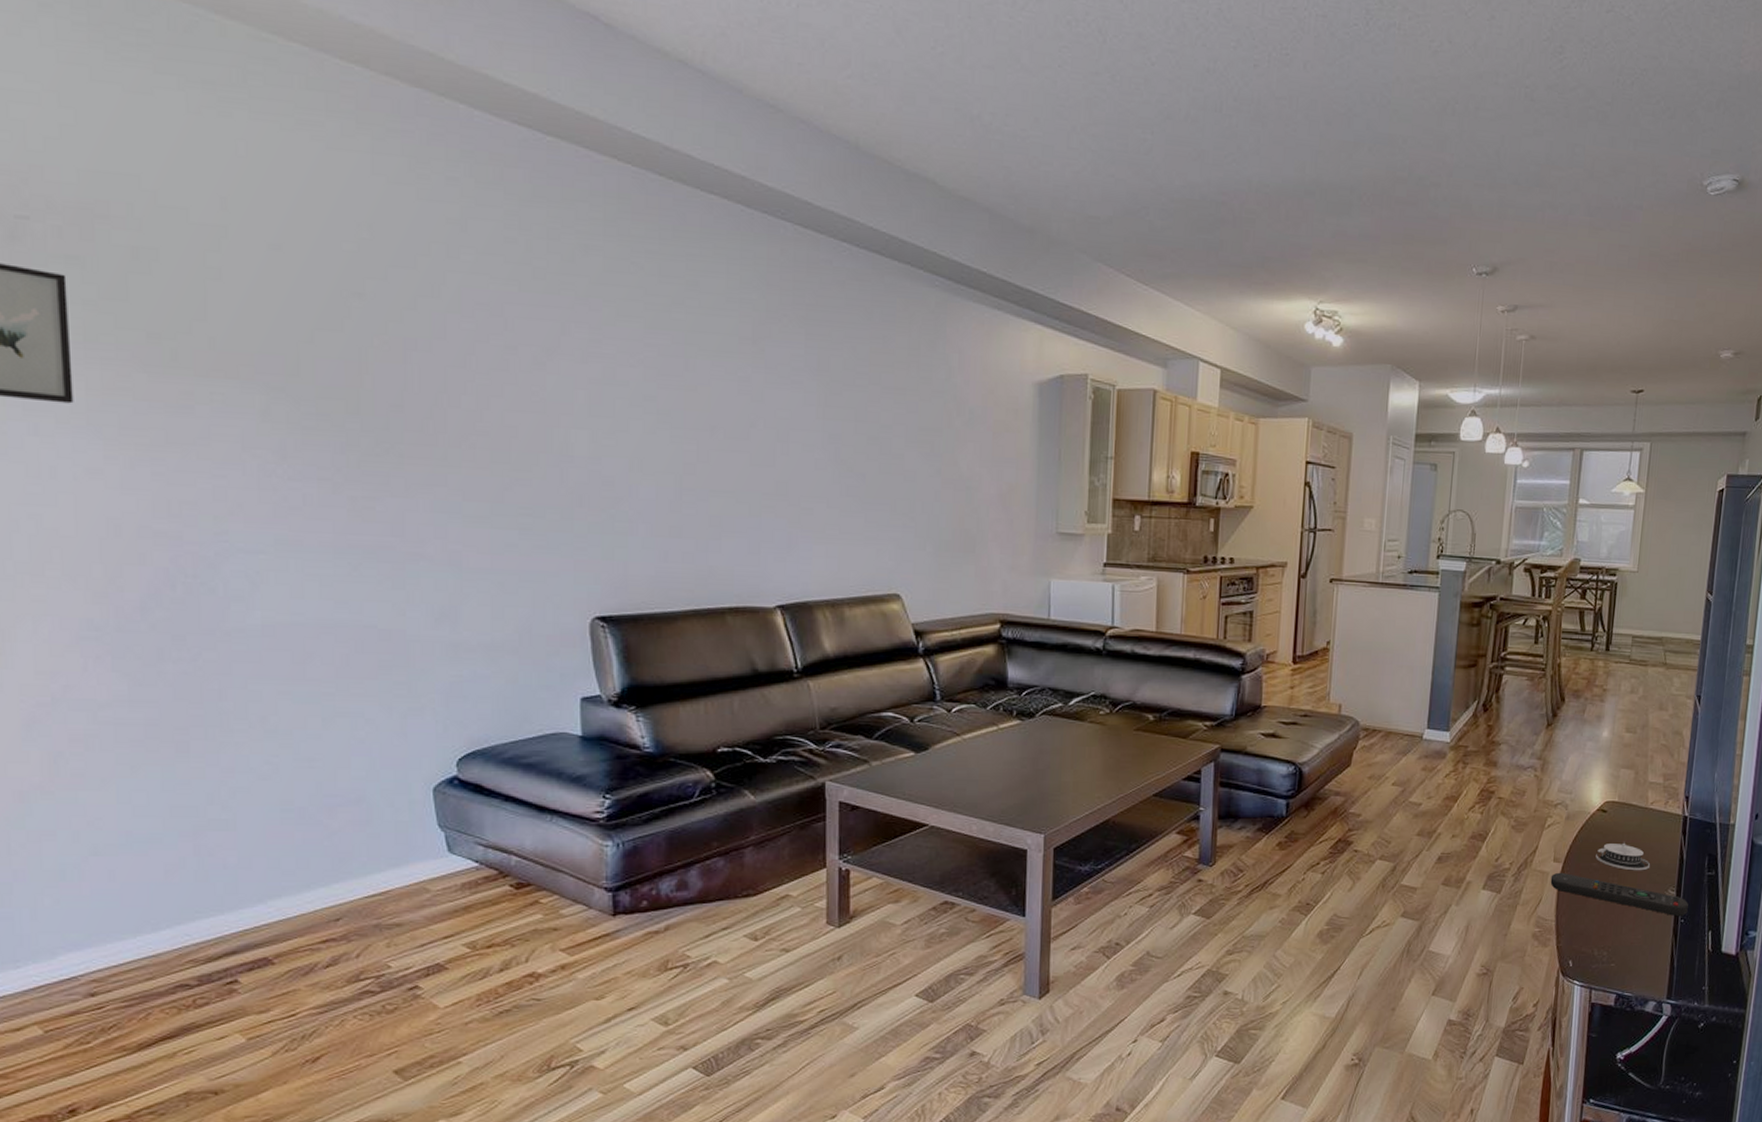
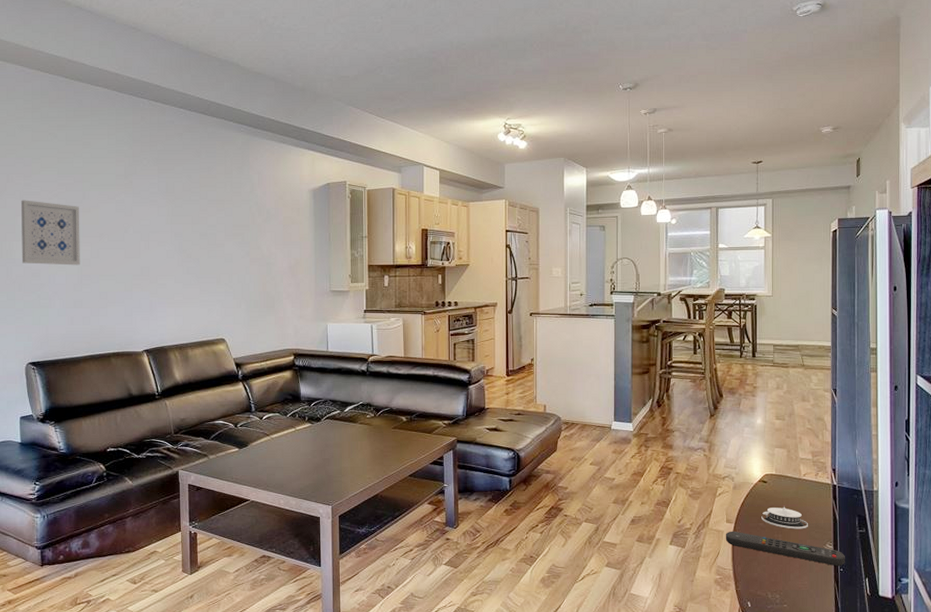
wall art: none [583,364,680,473] -> present [20,200,80,266]

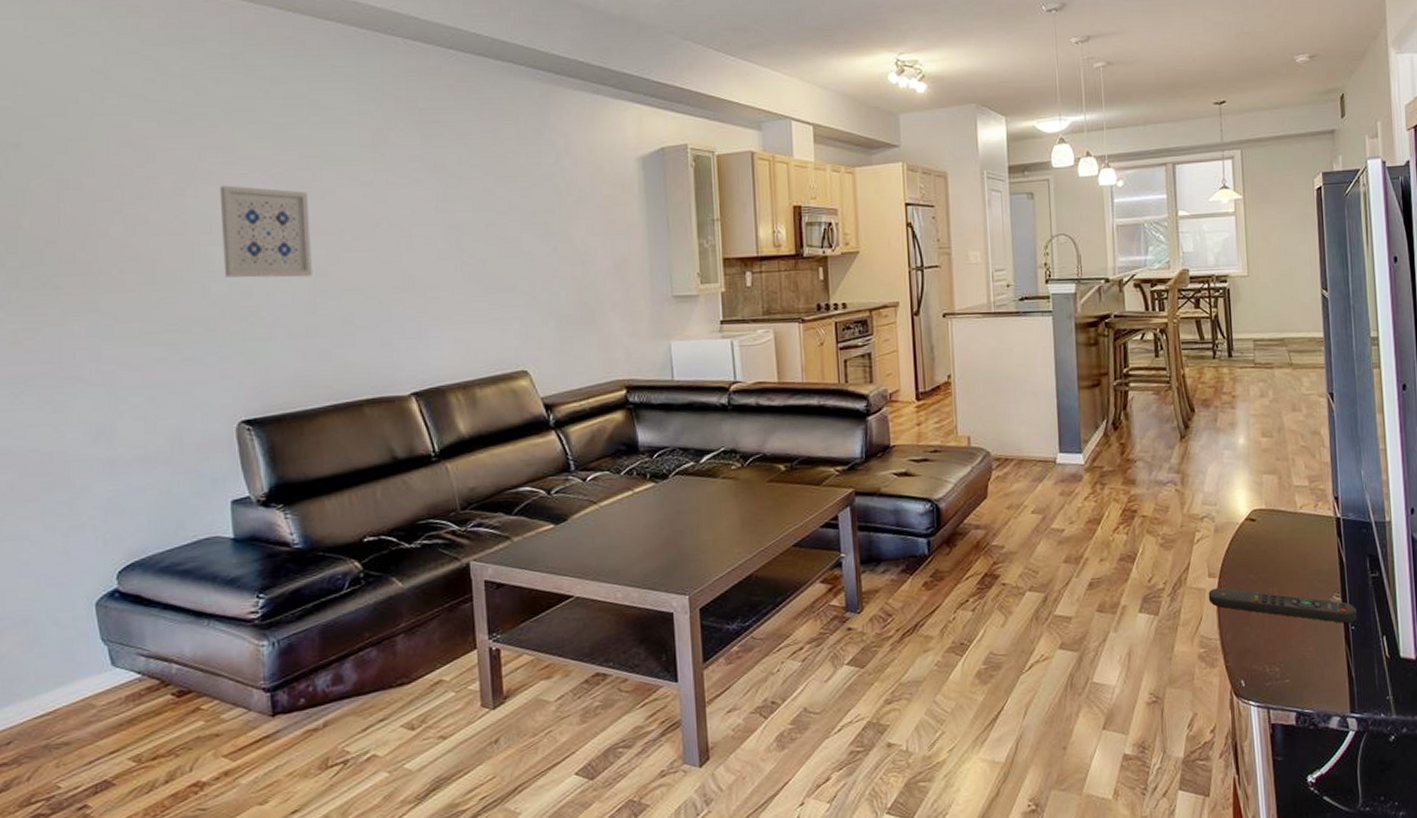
architectural model: present [761,505,809,529] -> none [1251,549,1310,580]

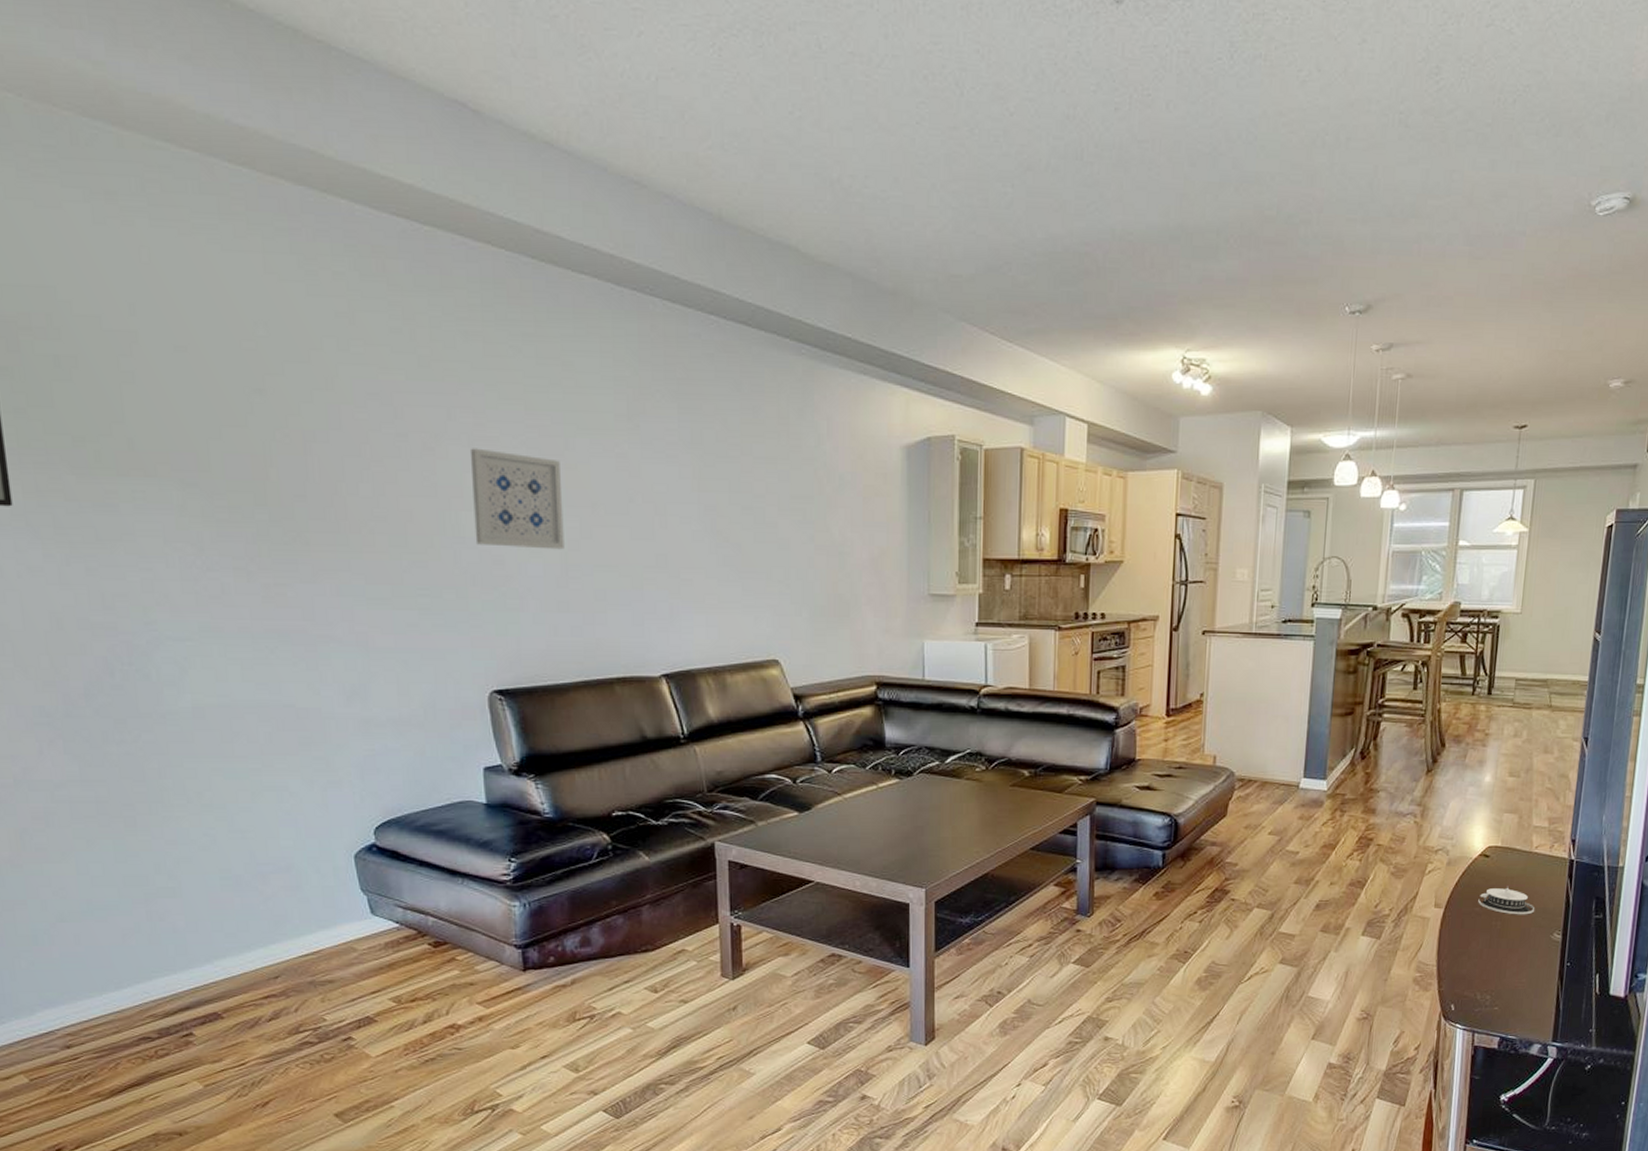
remote control: present [1208,587,1357,624] -> none [1431,917,1575,960]
architectural model: none [1251,549,1310,580] -> present [1478,886,1535,915]

